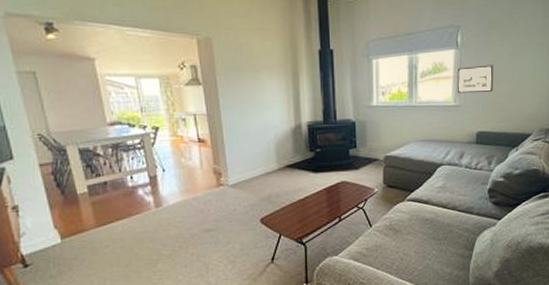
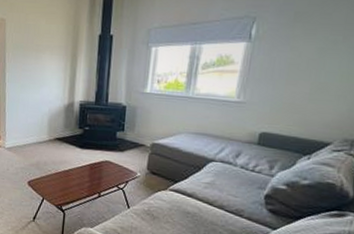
picture frame: present [457,65,494,94] -> none [243,61,293,91]

